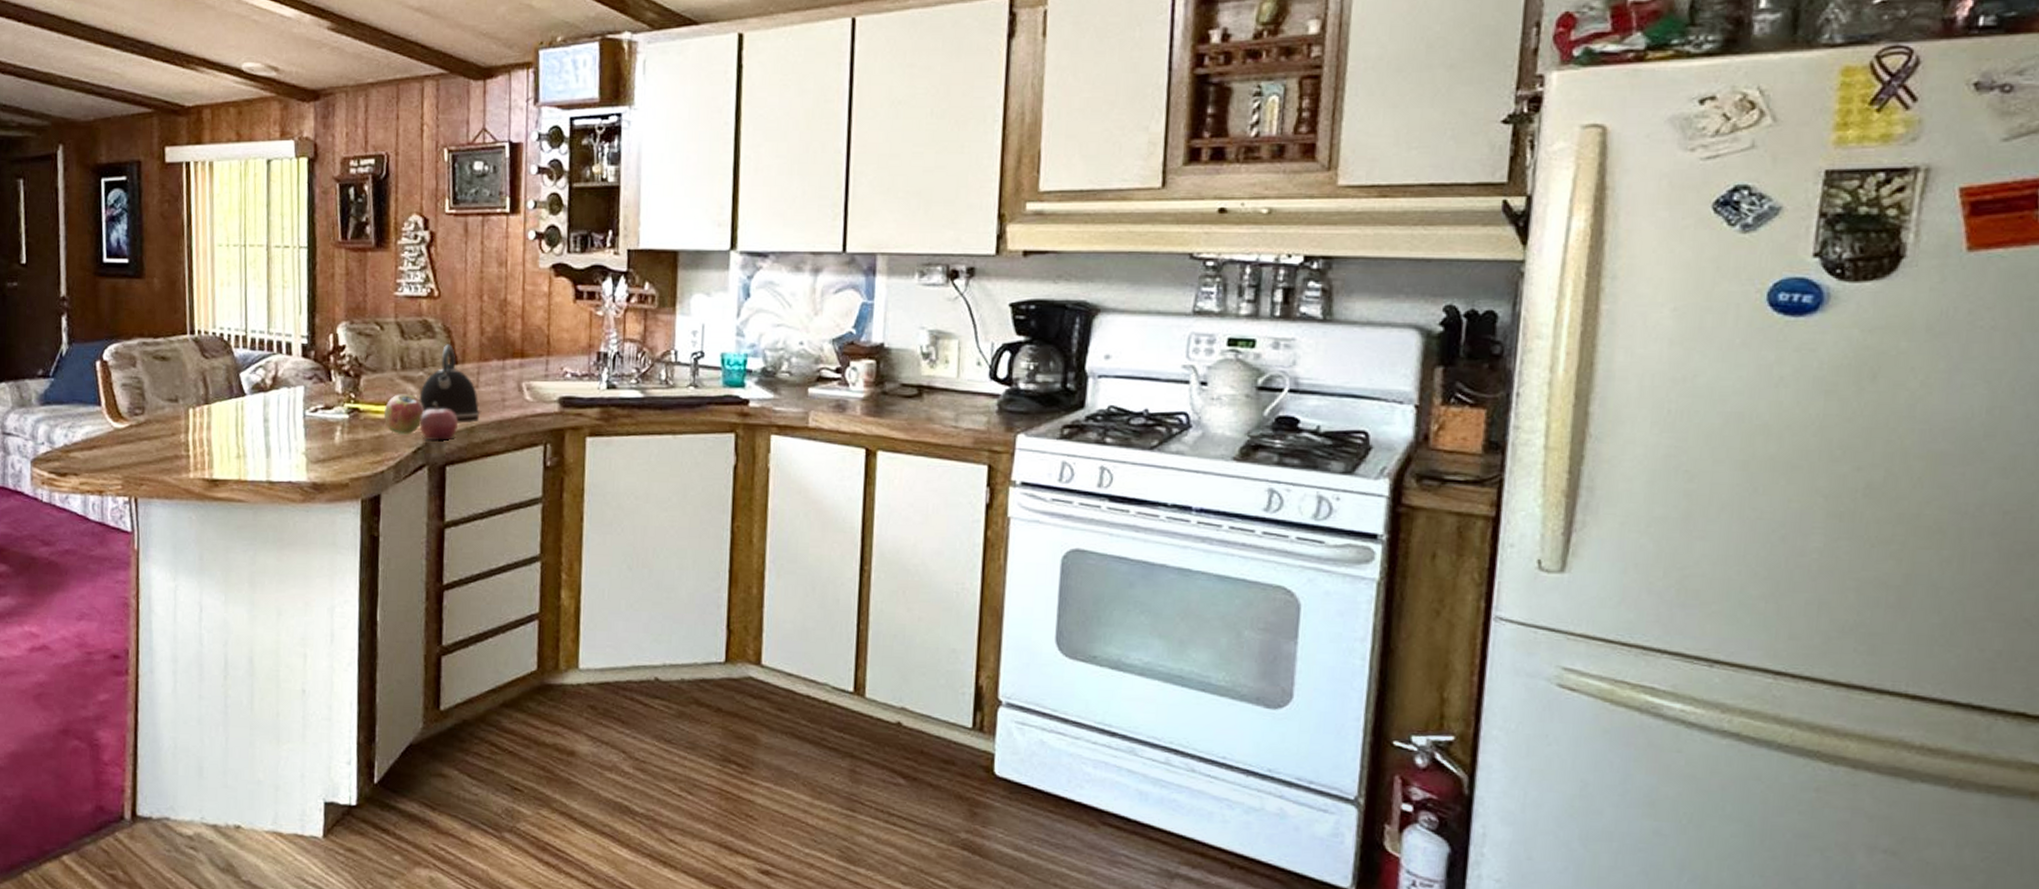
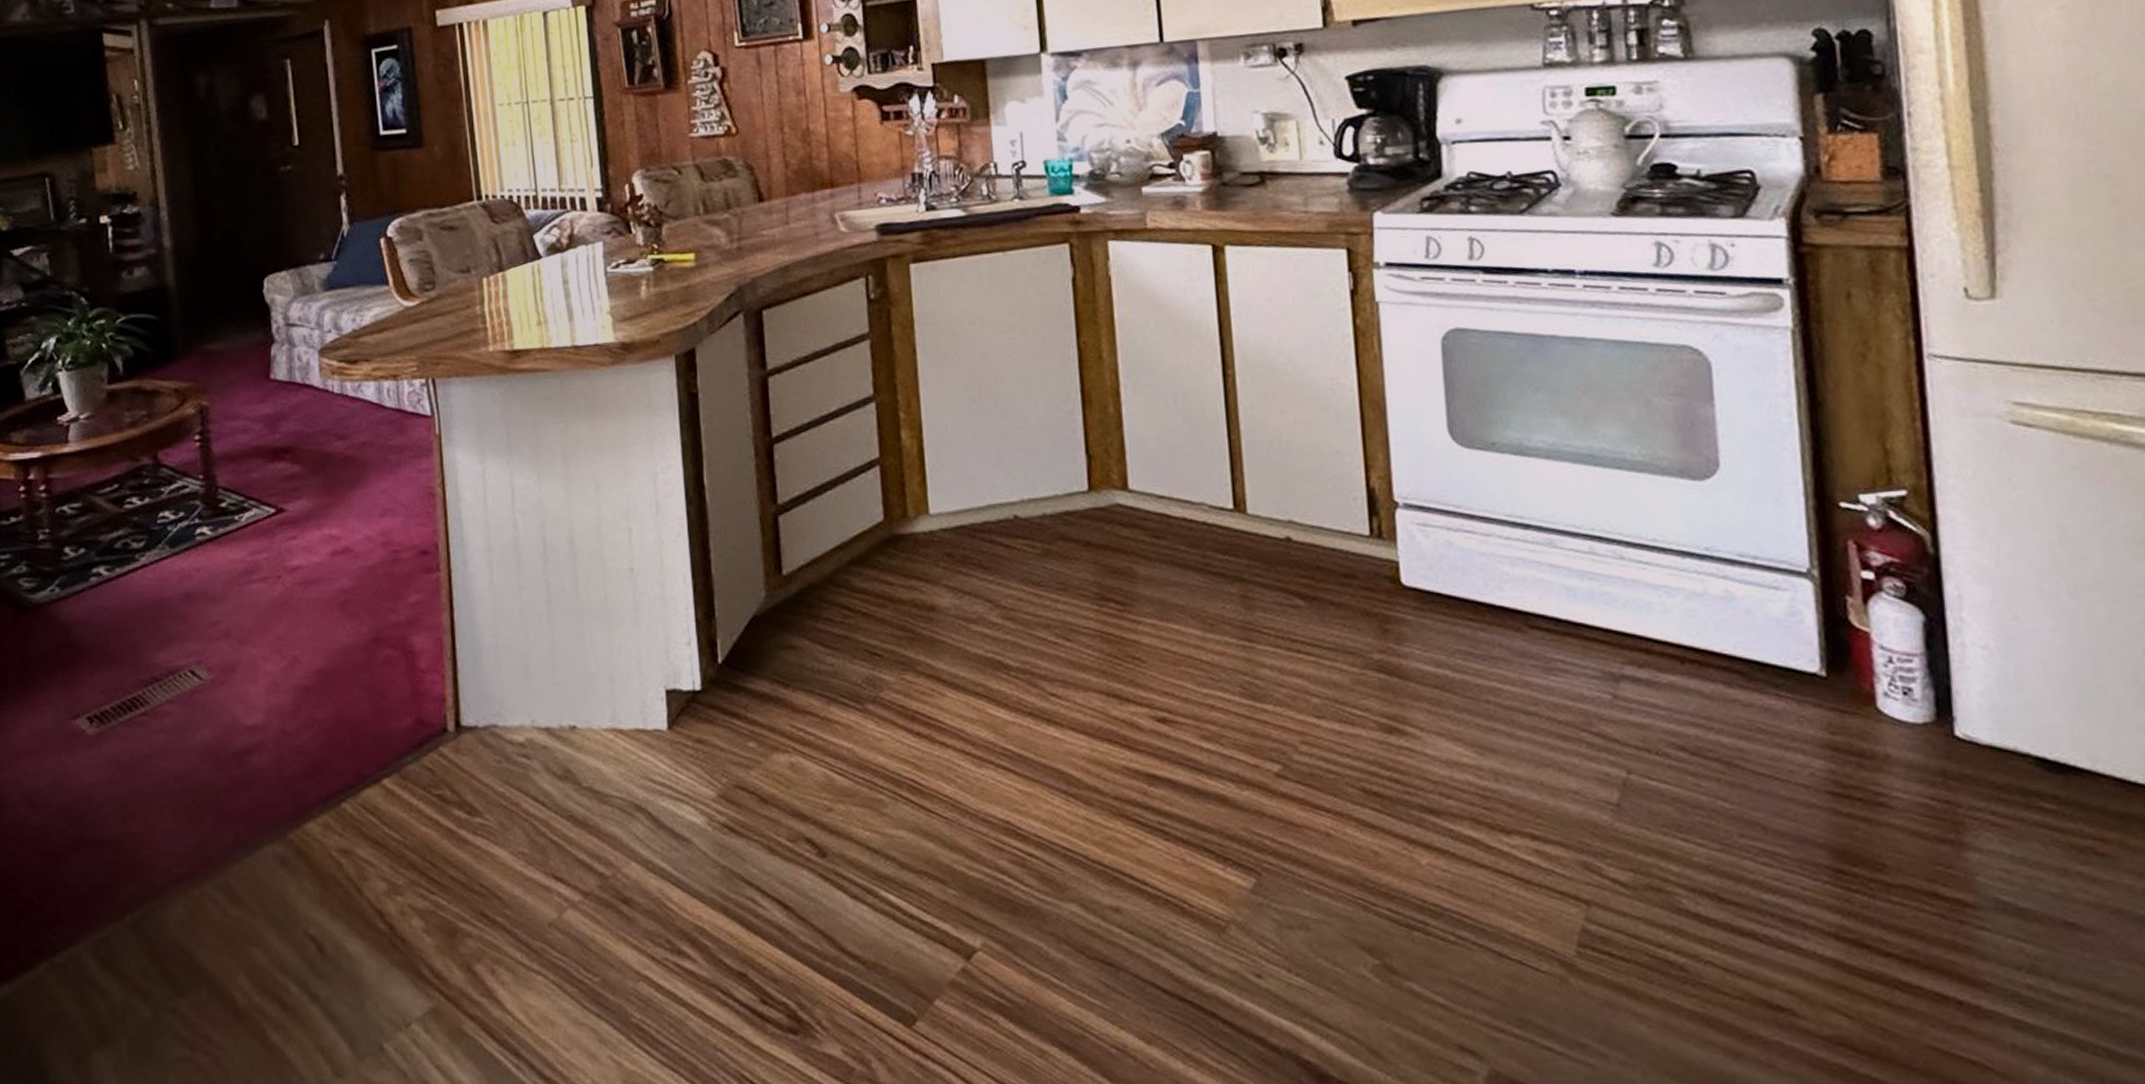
fruit: present [384,394,425,435] -> none [691,238,734,282]
kettle: present [419,344,480,424] -> none [726,181,794,264]
fruit: present [419,401,458,441] -> none [729,243,771,285]

